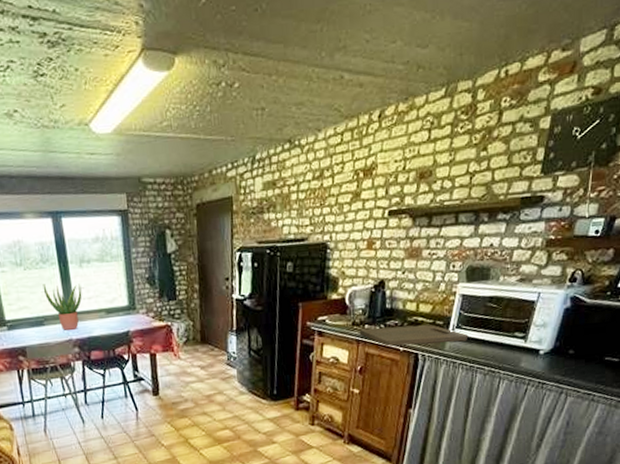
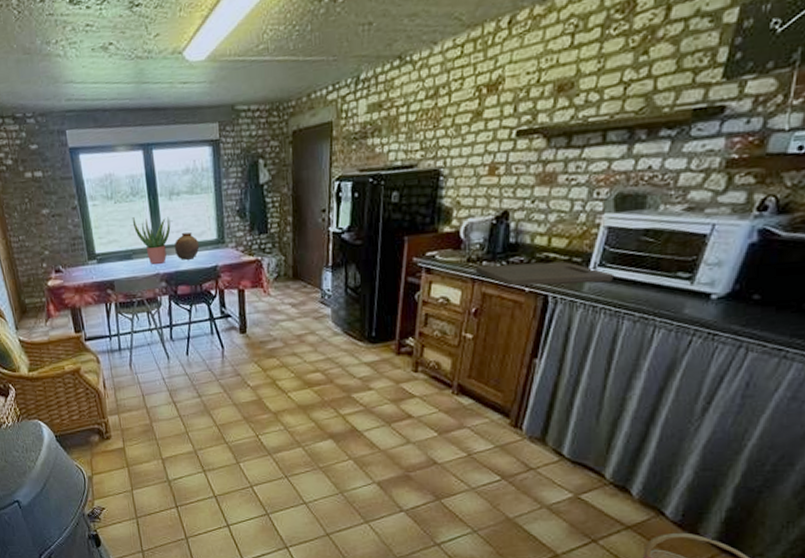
pottery: none [86,299,112,326] -> present [175,232,200,260]

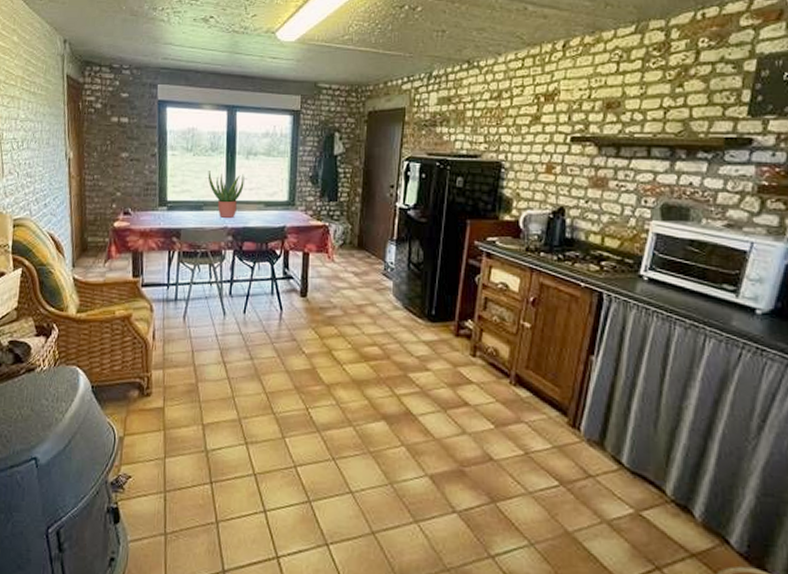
pottery: present [175,232,200,260] -> none [246,191,270,217]
cutting board: present [475,262,615,286] -> none [533,256,665,286]

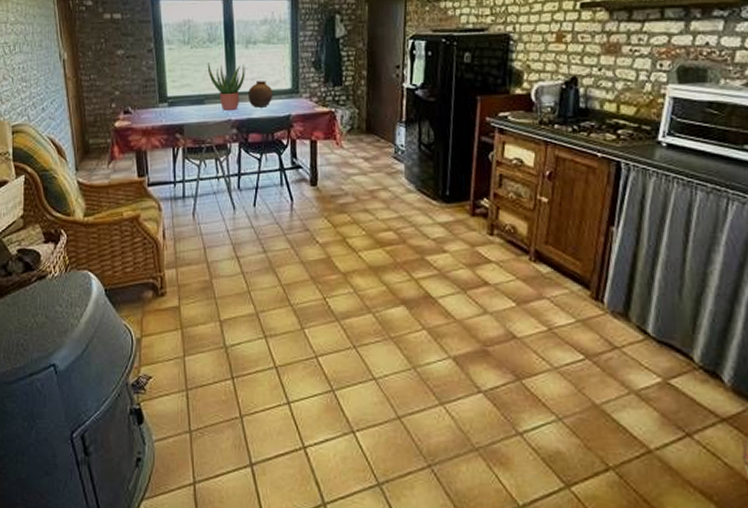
pottery: none [246,191,270,217] -> present [248,81,274,108]

